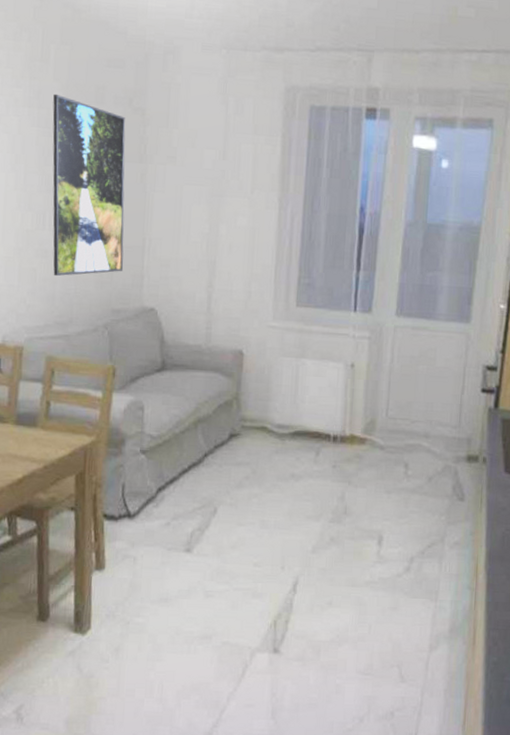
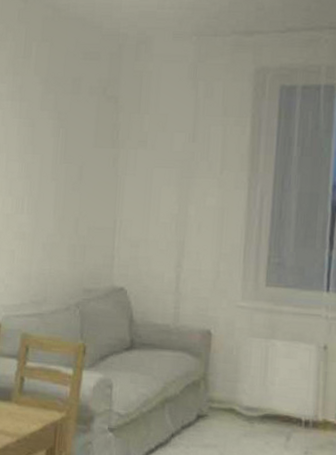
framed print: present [52,93,126,277] -> none [30,87,100,258]

